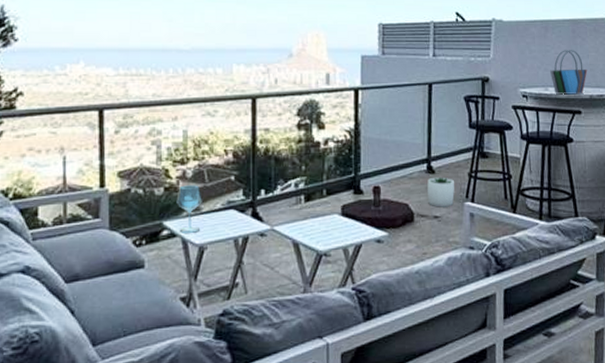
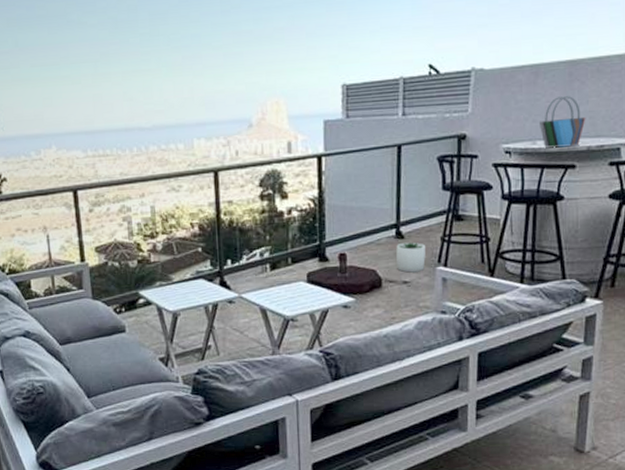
wine glass: present [176,185,202,233] -> none [149,257,173,301]

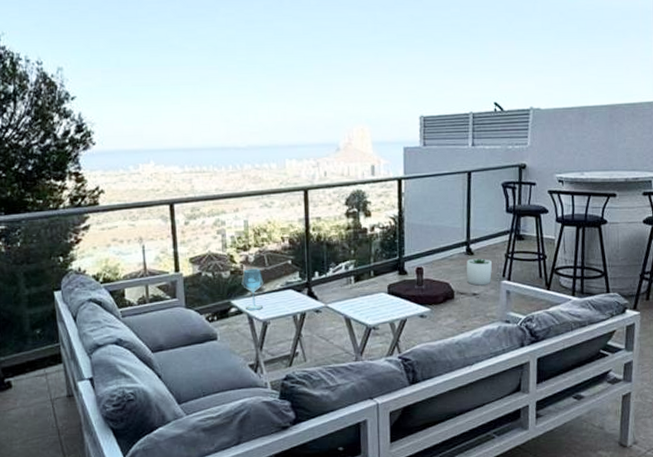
wine glass: none [149,257,173,301] -> present [241,269,264,310]
tote bag: present [540,96,586,148] -> none [586,135,624,179]

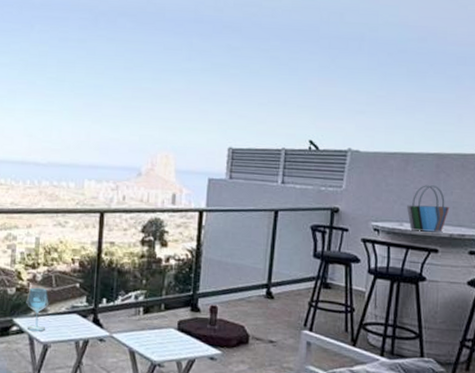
planter: present [466,258,493,286] -> none [264,302,294,333]
tote bag: none [586,135,624,179] -> present [407,185,450,232]

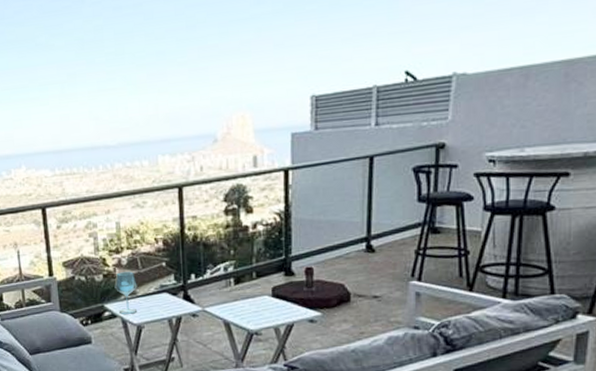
tote bag: present [407,185,450,232] -> none [529,98,584,156]

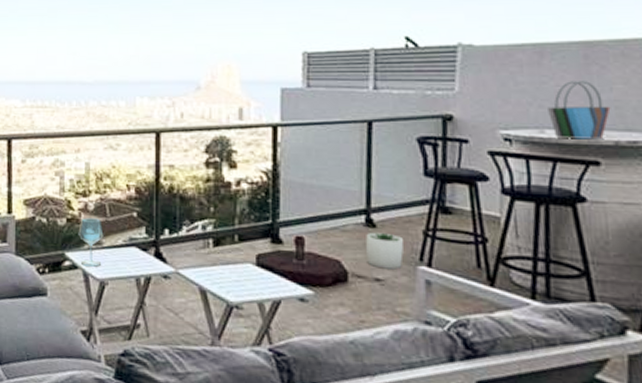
planter: none [366,255,399,287] -> present [366,232,404,270]
tote bag: none [529,98,584,156] -> present [548,81,611,140]

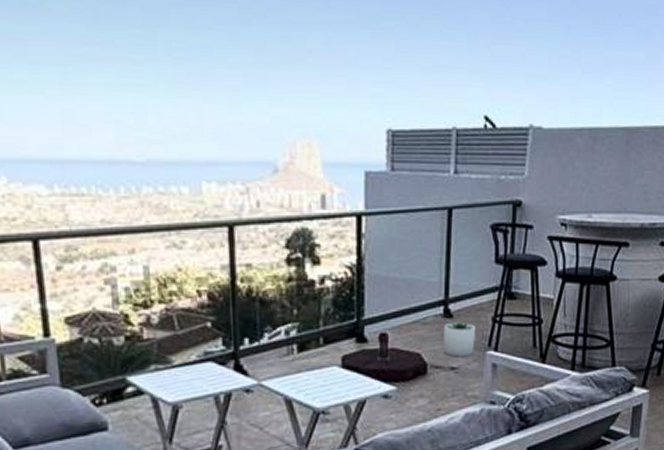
wine glass: present [78,218,104,267] -> none [141,333,173,390]
tote bag: present [548,81,611,140] -> none [596,166,641,223]

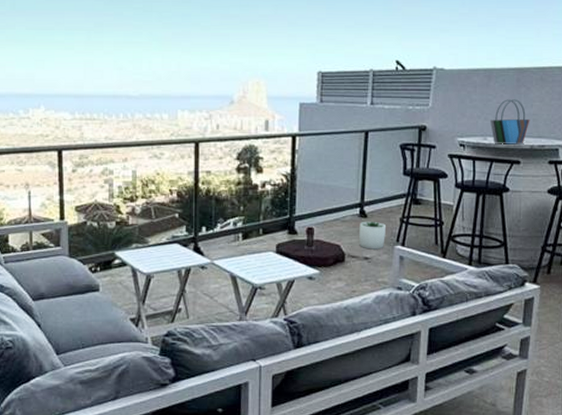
tote bag: none [596,166,641,223] -> present [490,99,530,145]

